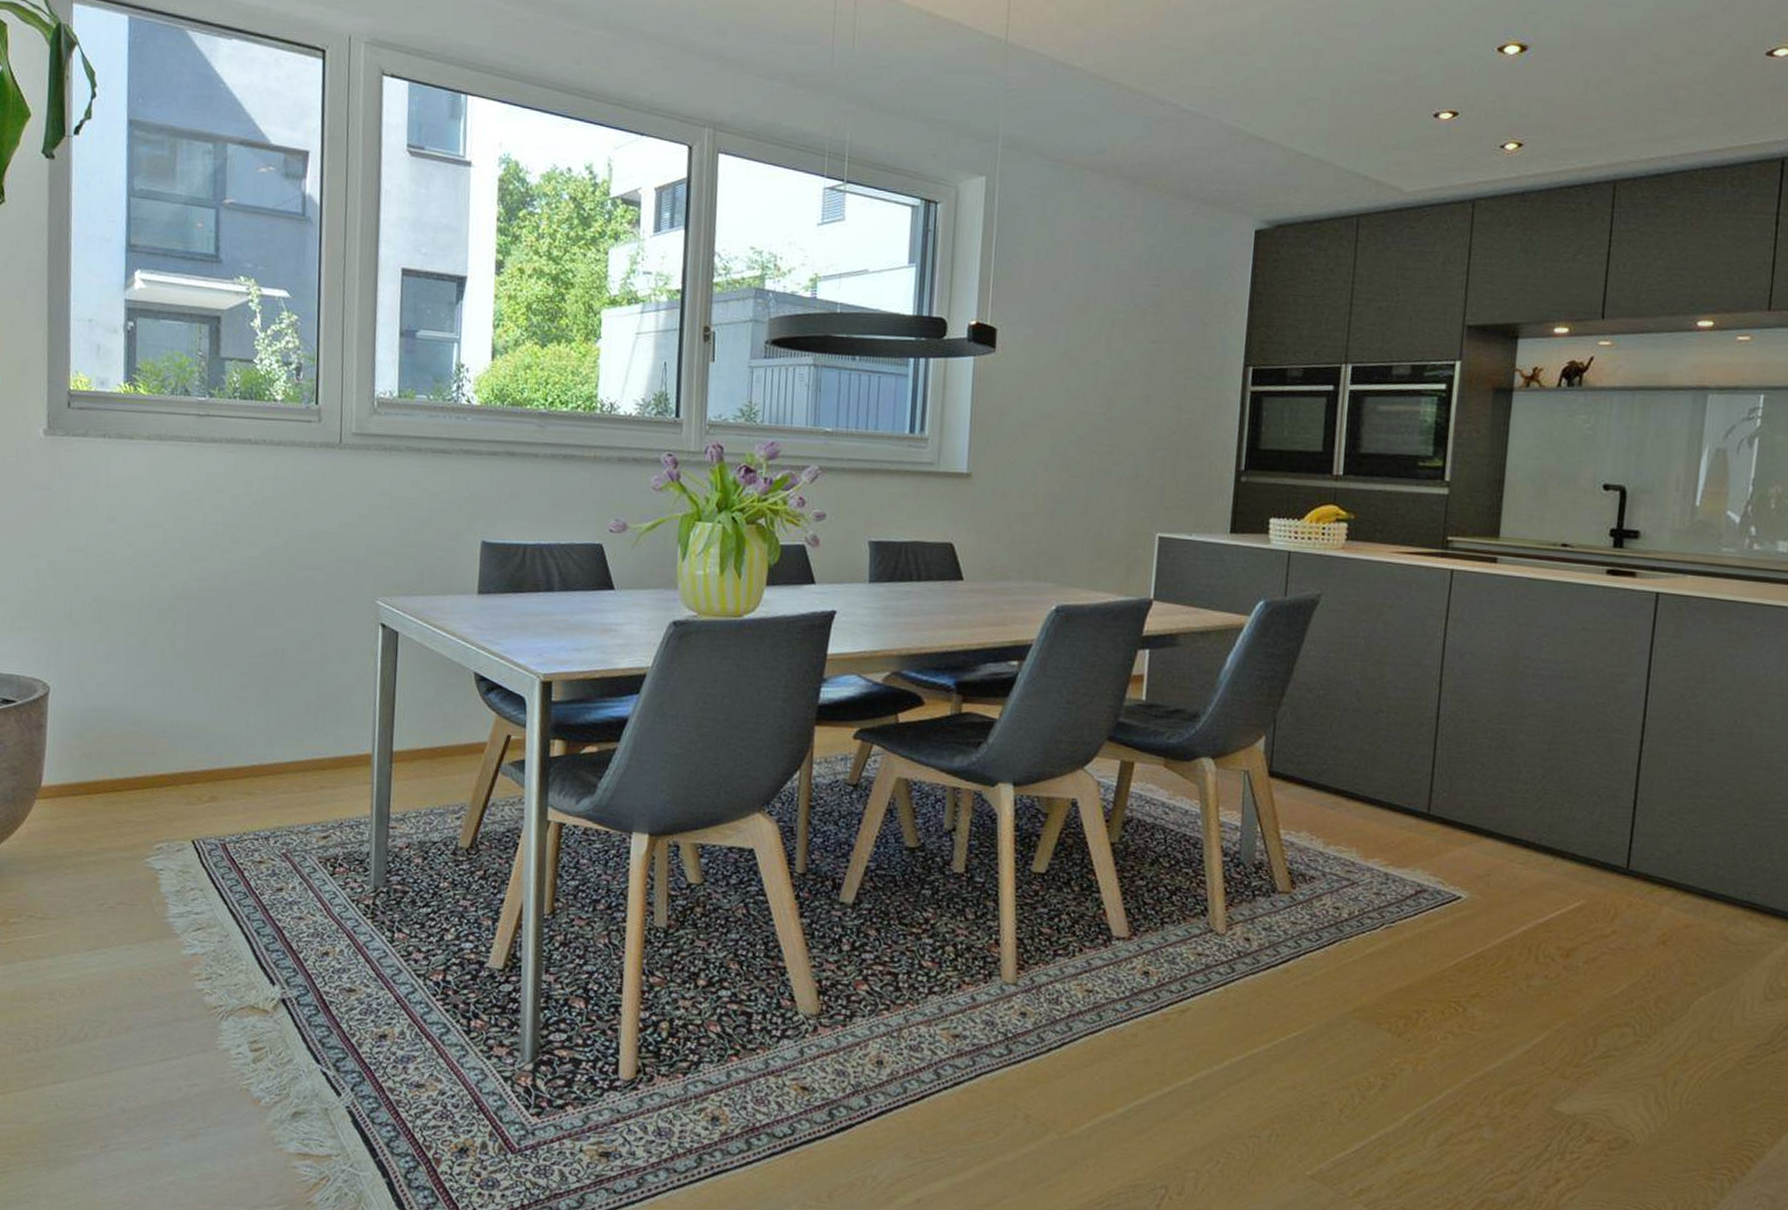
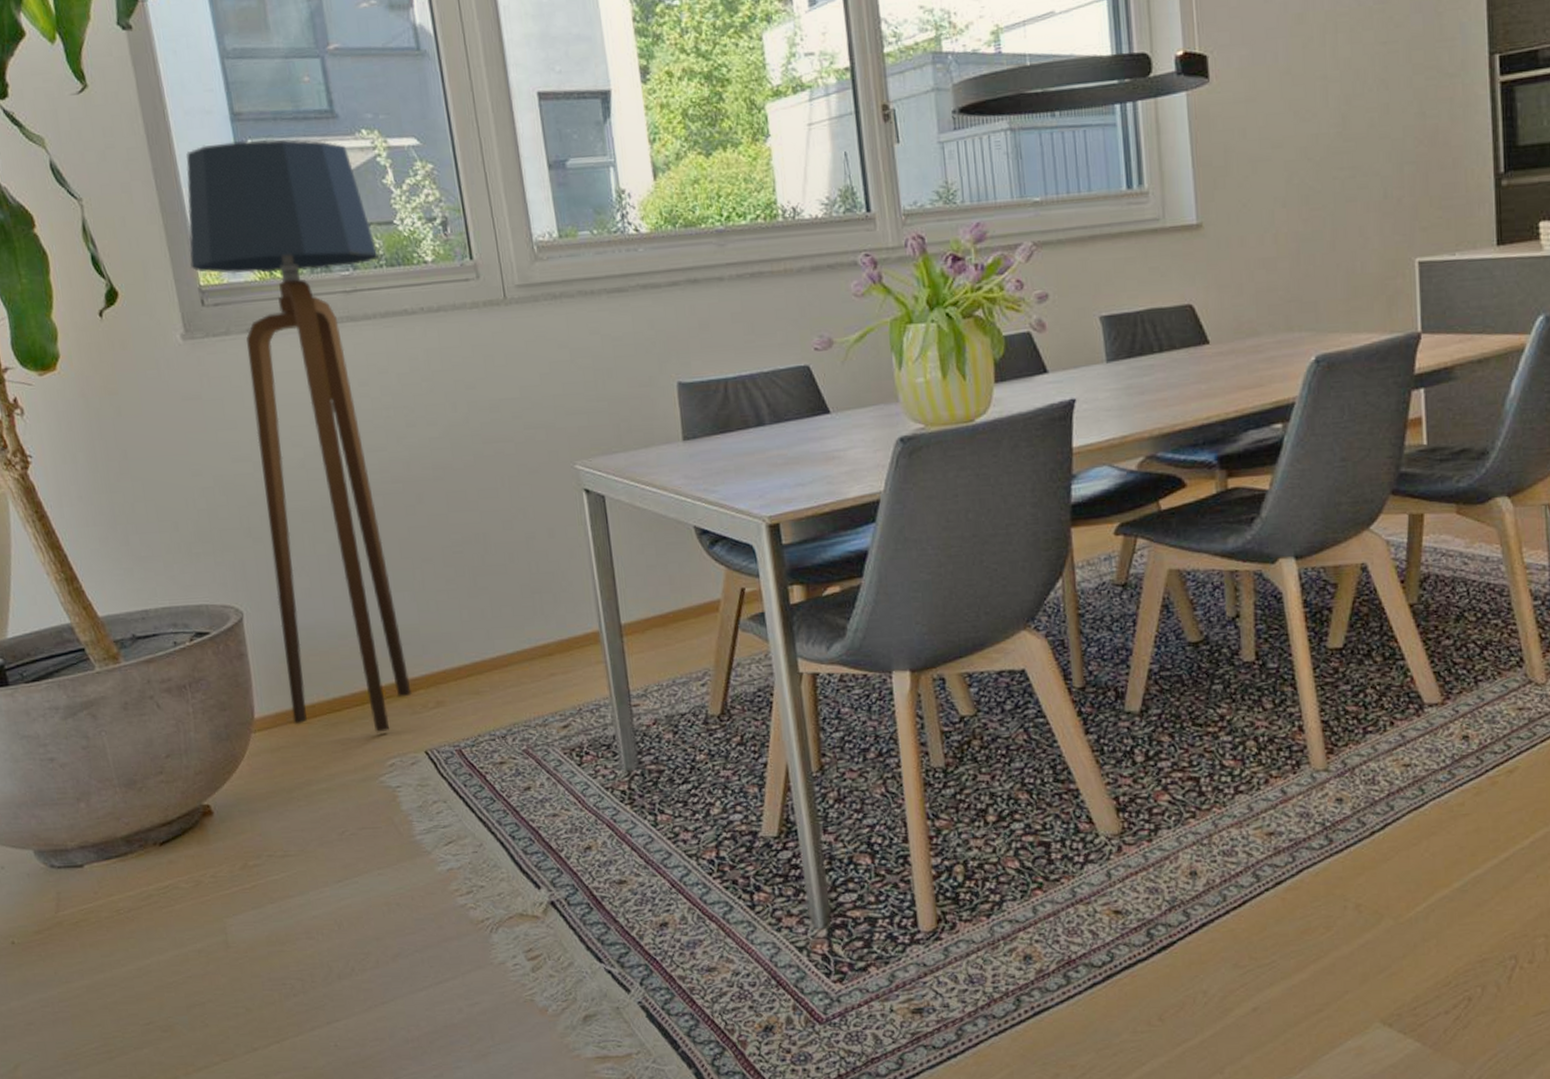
floor lamp: none [65,267,235,817] -> present [185,138,412,733]

